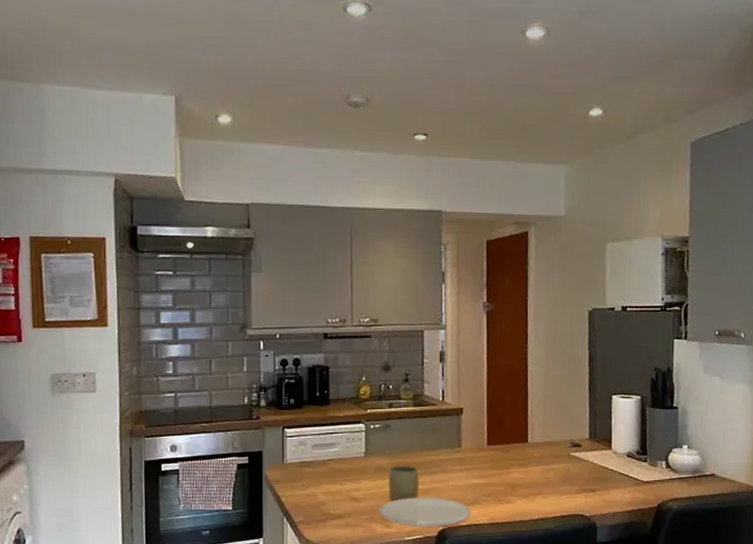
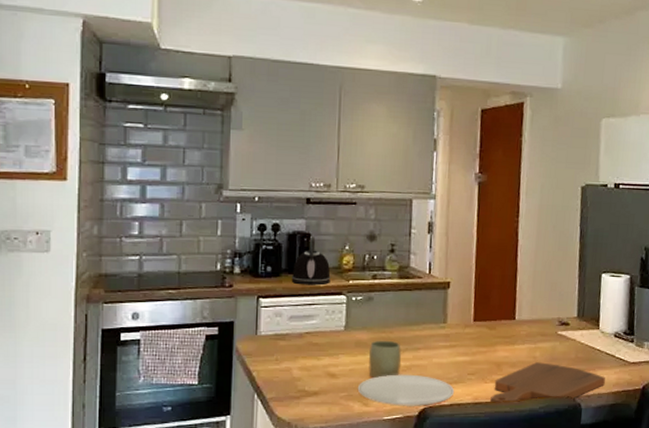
kettle: none [313,369,349,415] -> present [291,236,331,286]
cutting board: none [507,483,620,523] -> present [490,362,605,403]

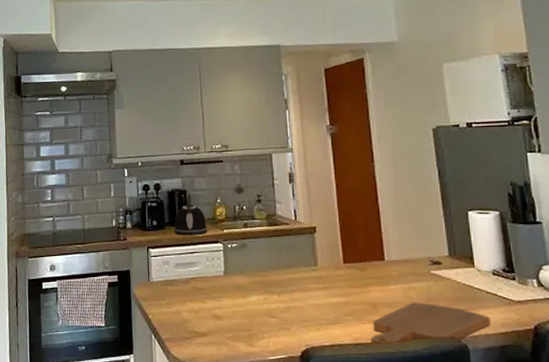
plate: present [357,374,455,406] -> none [241,316,334,347]
mug: present [368,340,401,379] -> none [248,283,279,320]

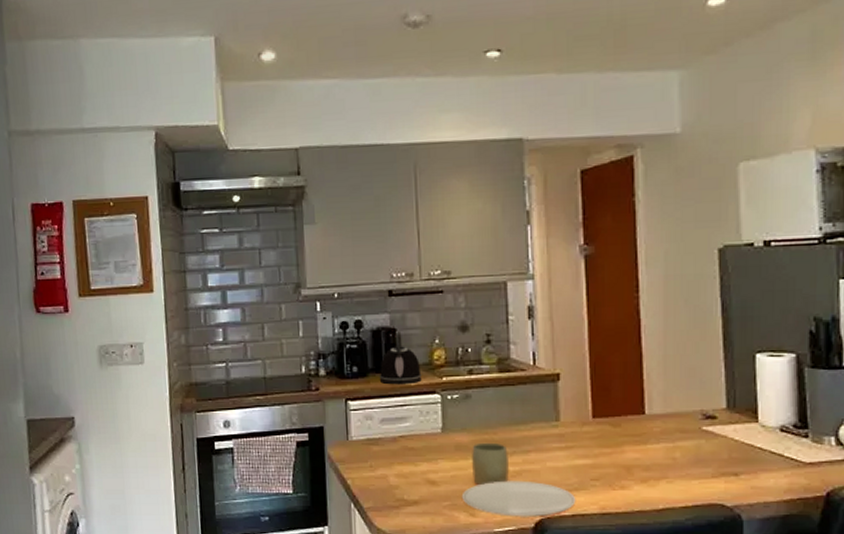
plate: none [241,316,334,347] -> present [461,480,576,517]
mug: none [248,283,279,320] -> present [471,442,509,486]
cutting board: present [371,302,491,344] -> none [622,464,772,514]

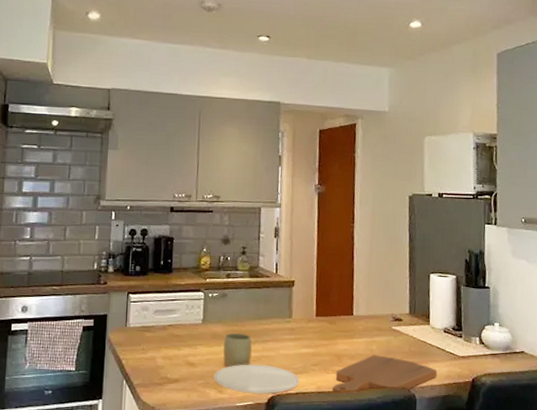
kettle: present [379,331,422,385] -> none [156,240,190,283]
cutting board: none [622,464,772,514] -> present [332,355,437,393]

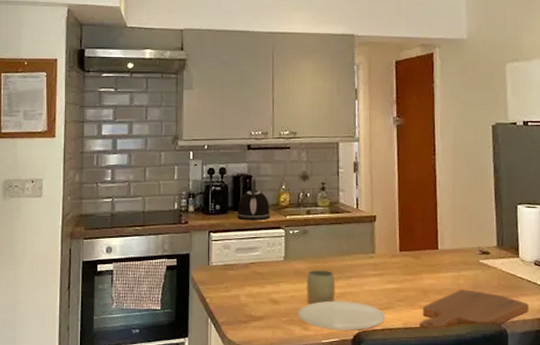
kettle: none [156,240,190,283] -> present [236,178,270,221]

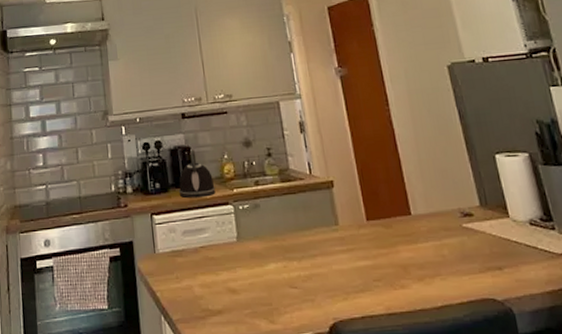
plate: present [297,300,386,331] -> none [260,284,364,322]
mug: present [306,269,335,305] -> none [265,248,301,292]
cutting board: present [419,289,529,328] -> none [404,261,535,313]

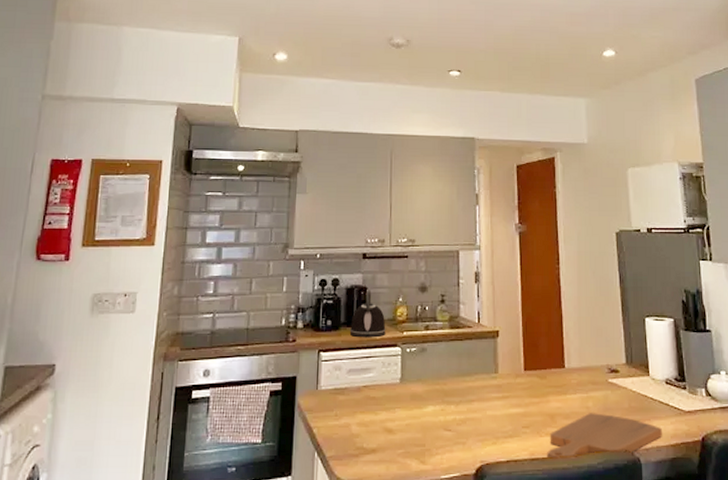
cutting board: none [404,261,535,313] -> present [547,413,662,459]

